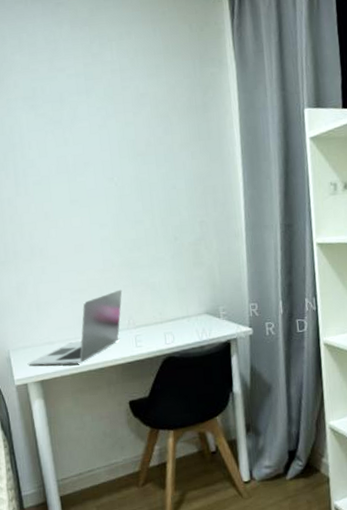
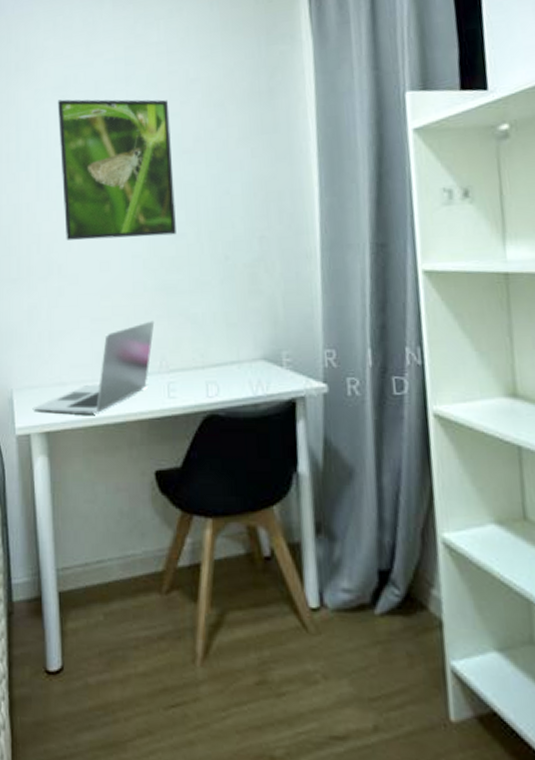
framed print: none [28,108,136,228] -> present [58,99,176,240]

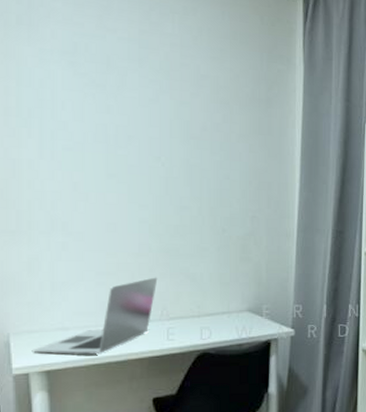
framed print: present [58,99,176,240] -> none [66,64,181,207]

